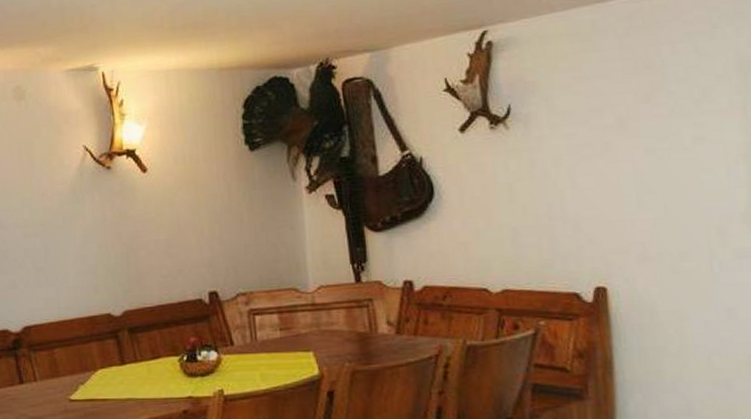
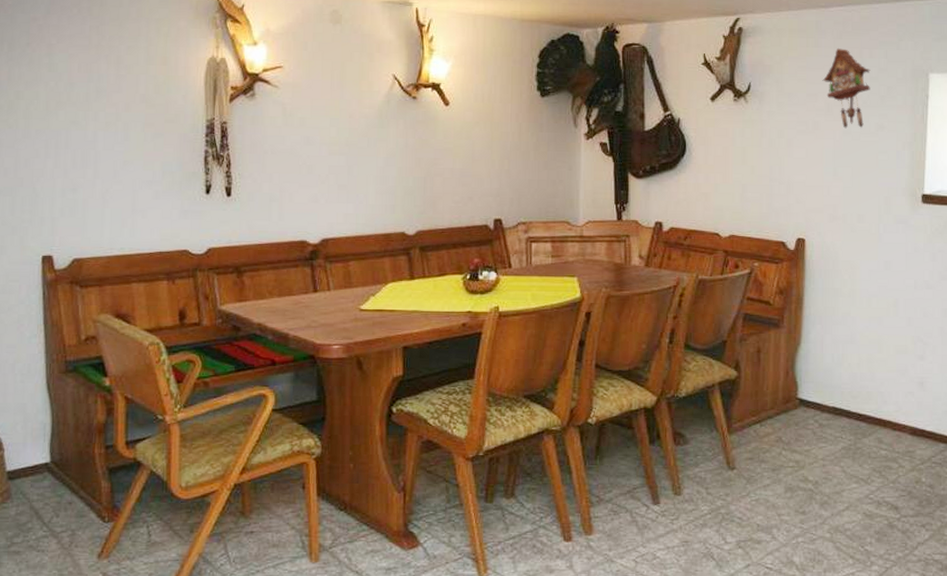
cuckoo clock: none [608,48,678,146] -> present [822,47,870,129]

